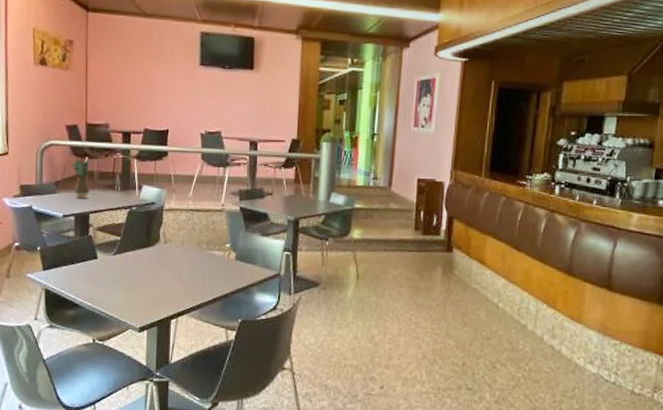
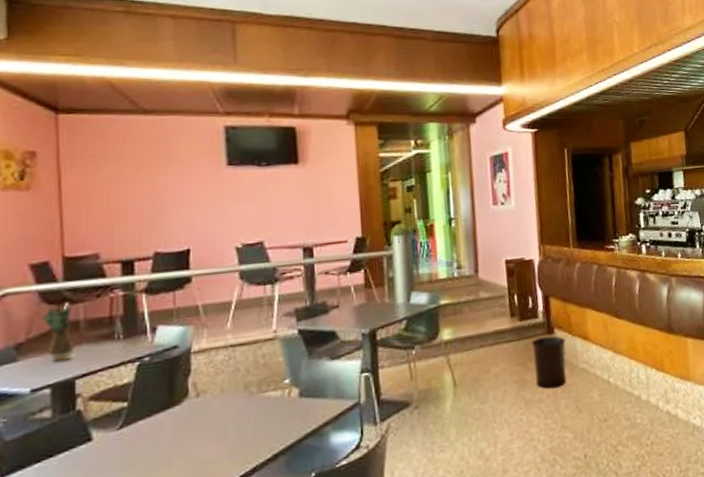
waste bin: none [429,253,462,300] -> present [531,336,566,389]

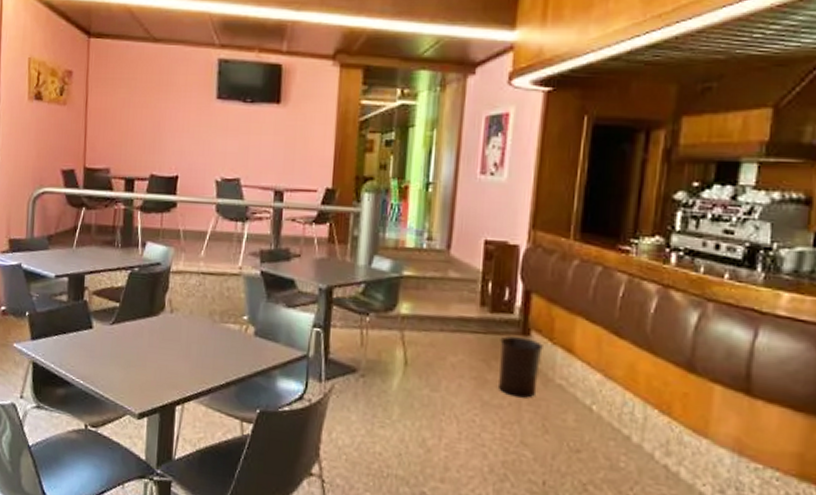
vase: present [42,306,73,362] -> none [66,210,87,257]

